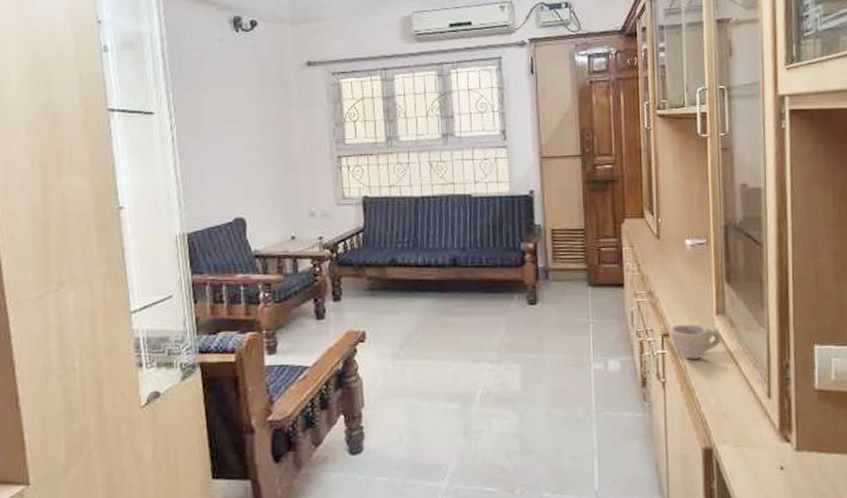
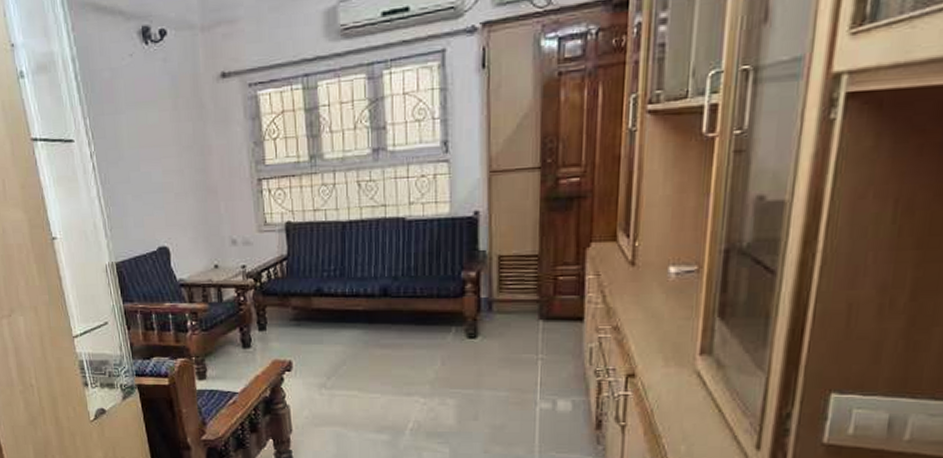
cup: present [669,324,721,360] -> none [636,364,703,403]

